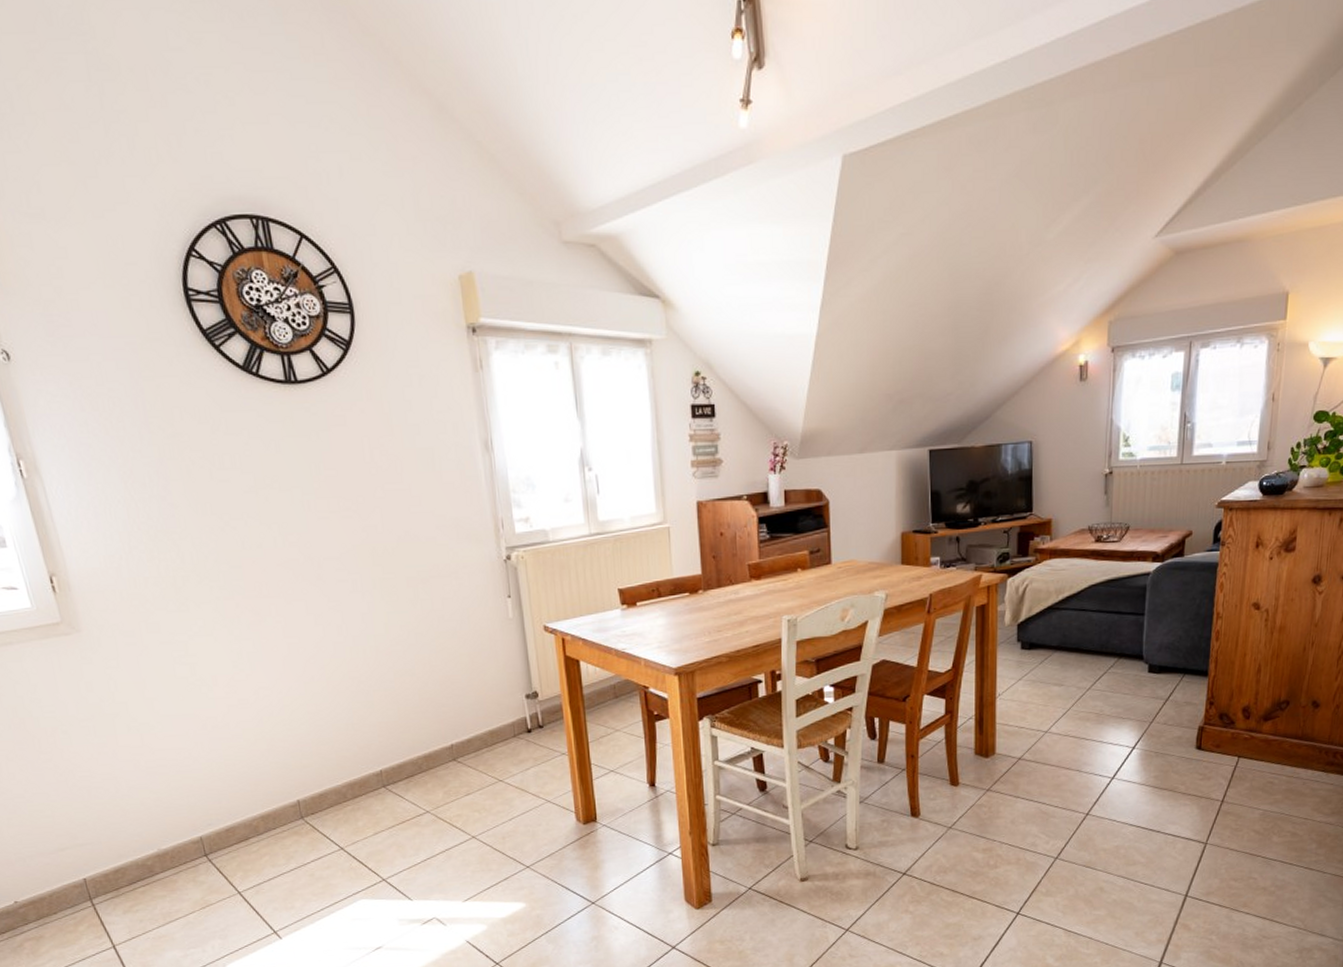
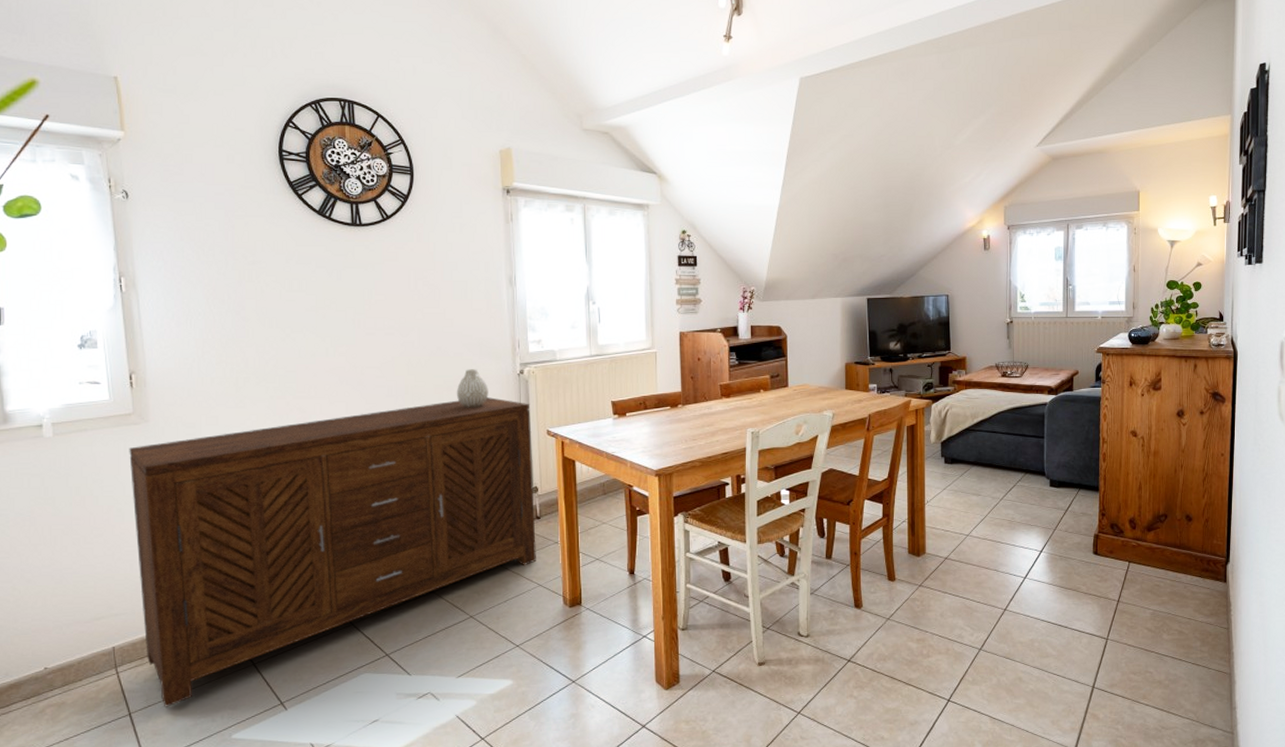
sideboard: none [64,589,542,939] -> present [129,397,536,707]
vase: none [432,556,472,603] -> present [456,369,489,408]

